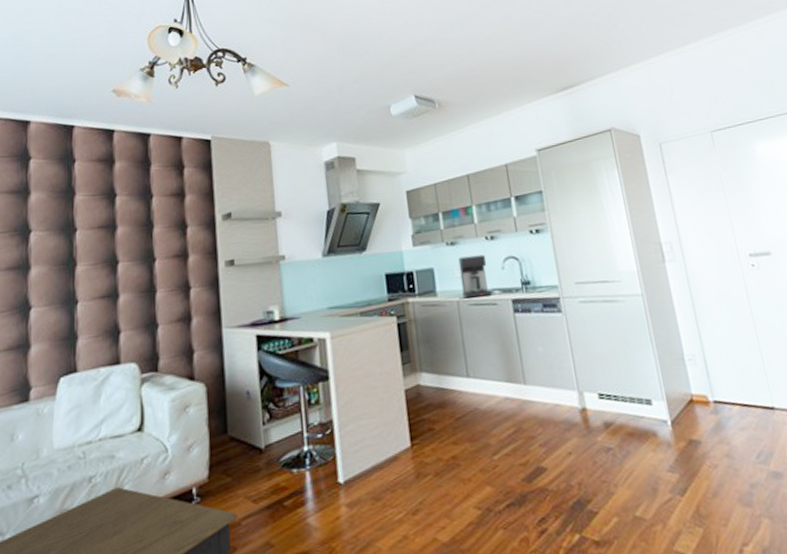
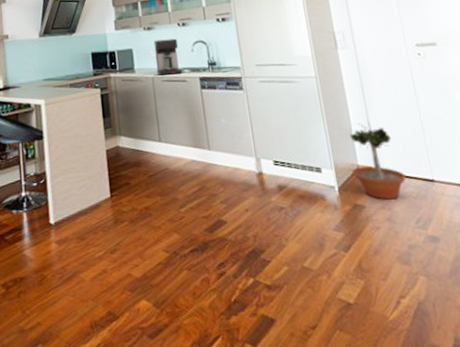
potted tree: none [682,342,744,433] -> present [350,120,406,200]

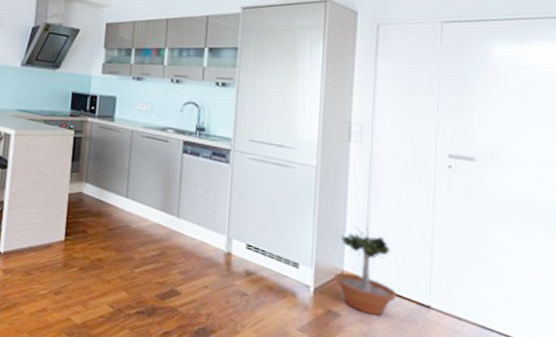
coffee maker: present [154,38,182,77] -> none [138,92,168,134]

